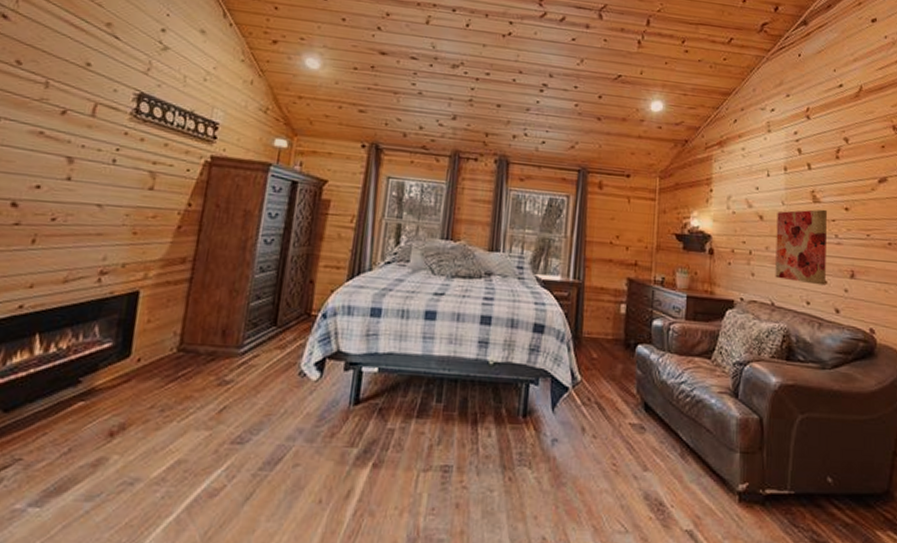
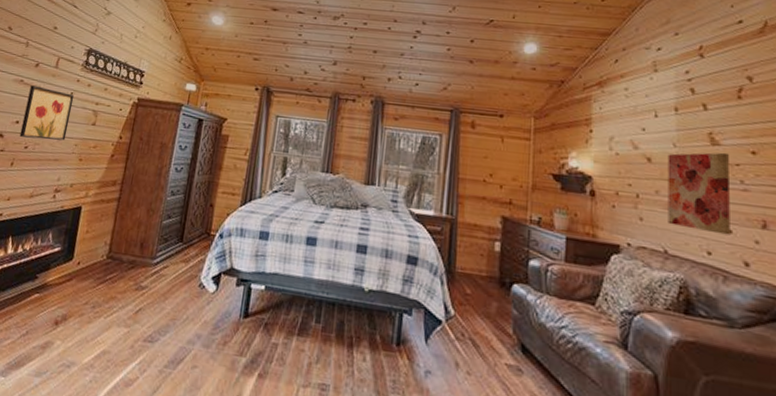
wall art: none [42,139,122,210] -> present [19,85,75,141]

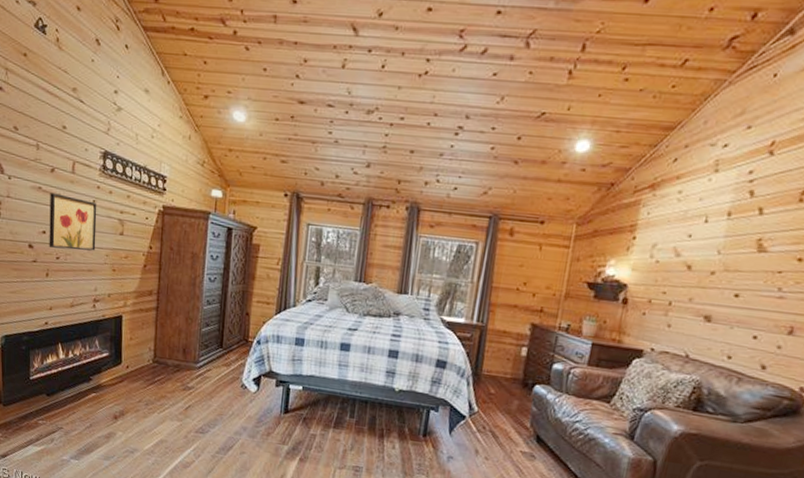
wall art: present [668,152,730,235] -> none [695,259,774,341]

